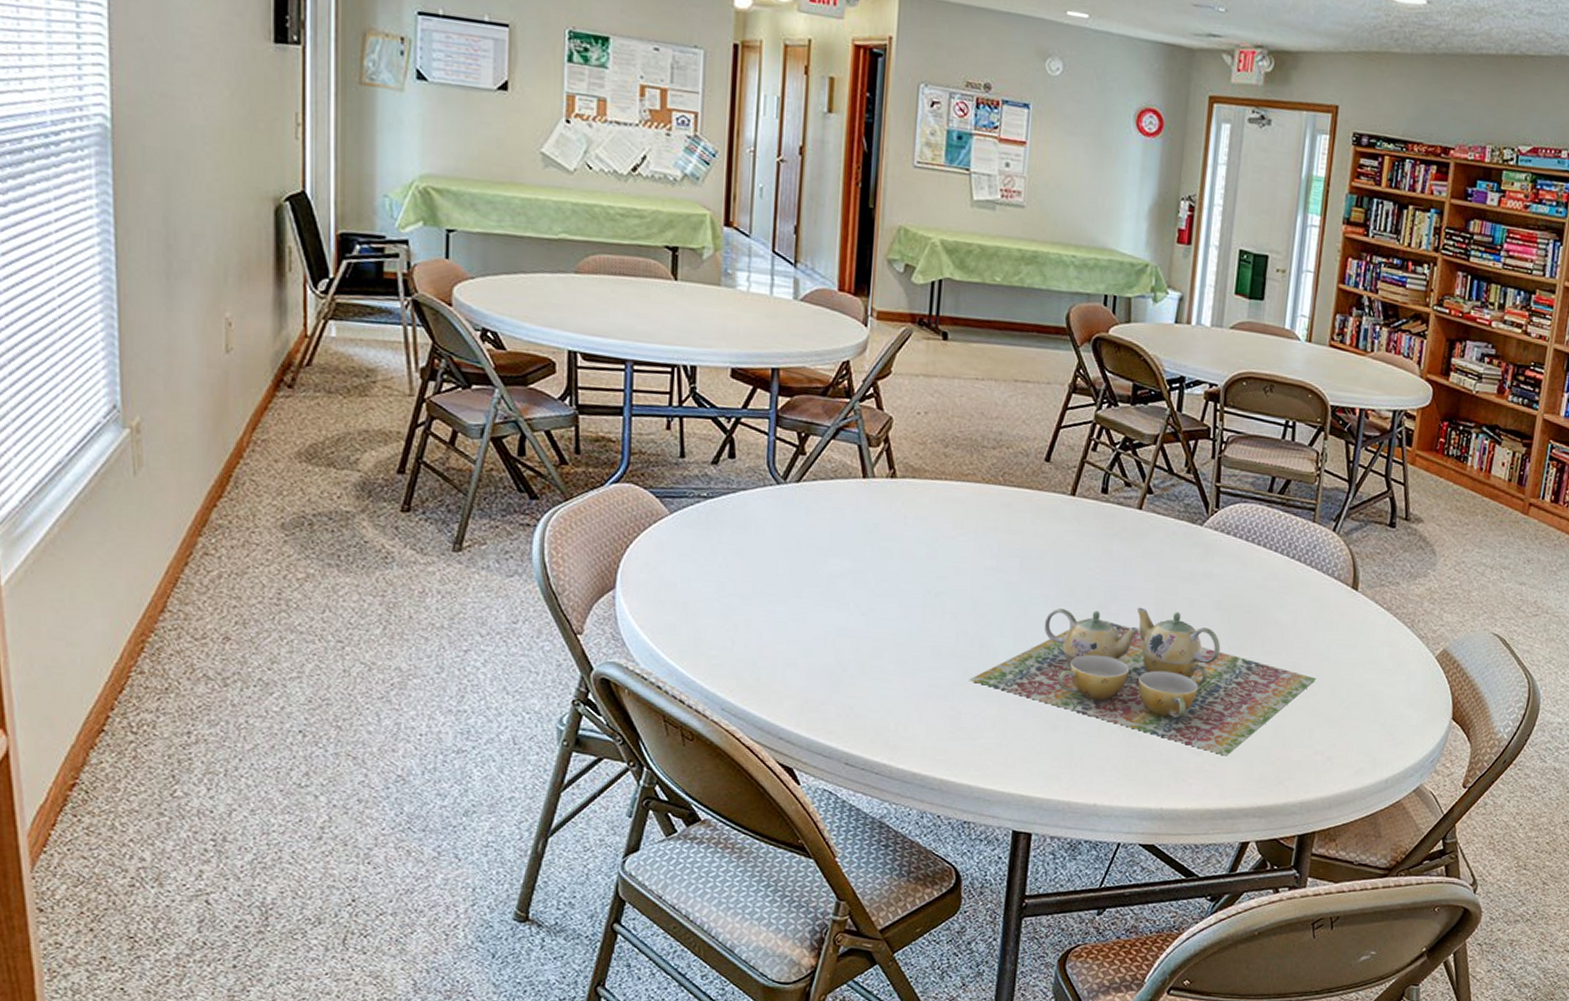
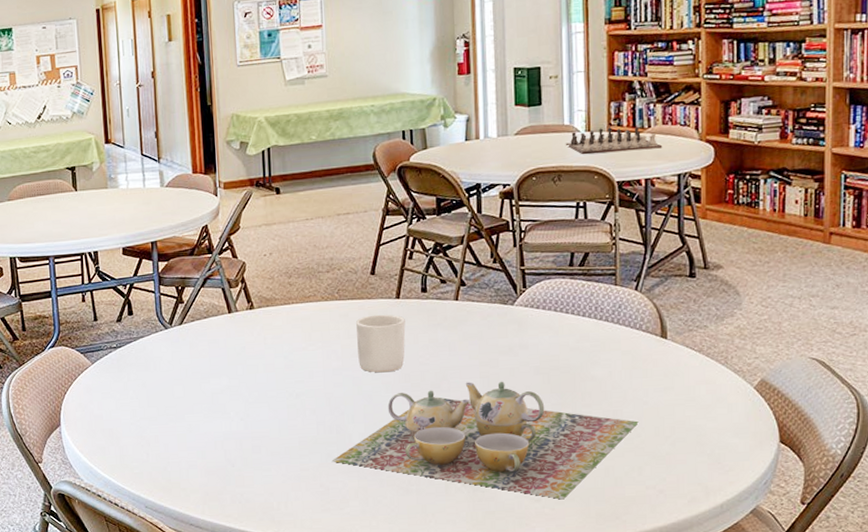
mug: none [1016,510,1078,582] -> present [355,314,406,373]
chess set: none [1282,339,1383,378] -> present [565,125,663,154]

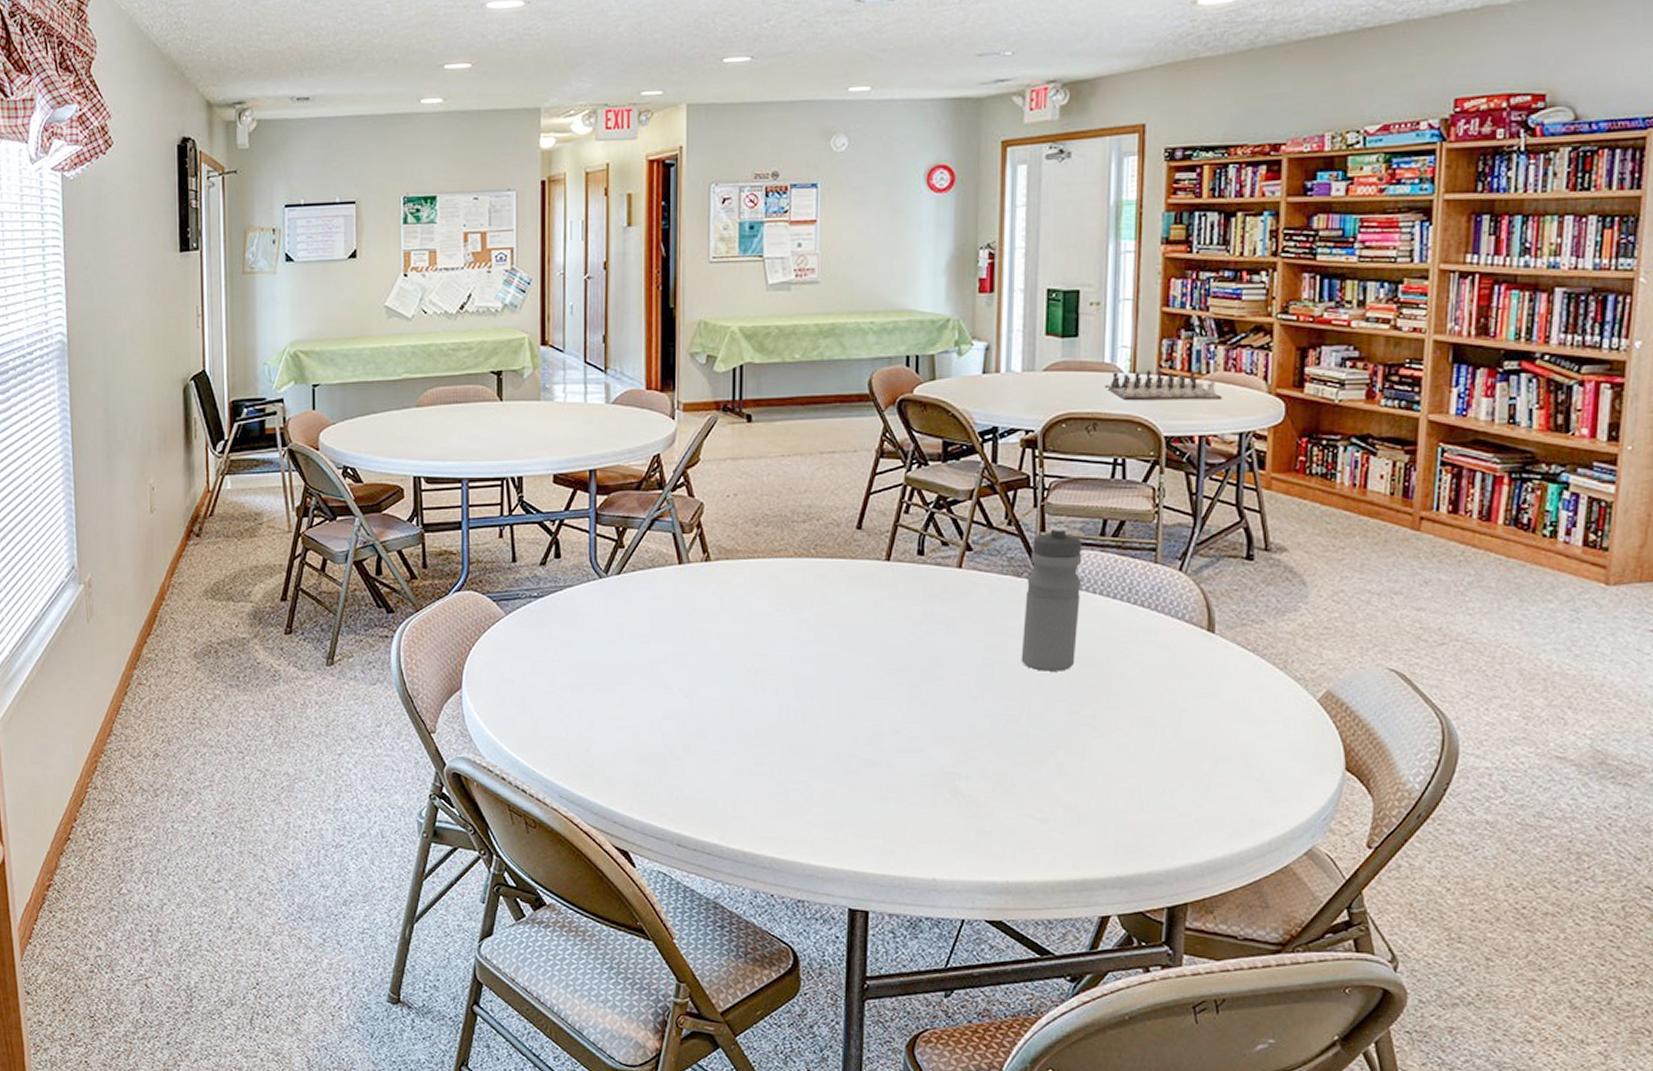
tea set: present [331,381,639,500] -> none [793,669,1174,823]
mug: present [355,314,406,373] -> none [834,579,895,651]
water bottle: none [510,260,557,379] -> present [1021,526,1083,671]

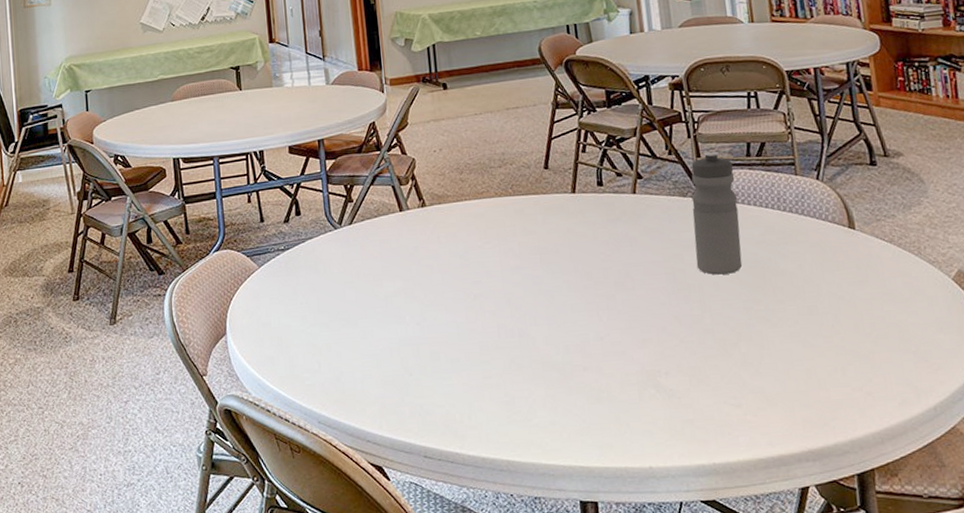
chess set: present [1104,367,1223,401] -> none [730,16,828,45]

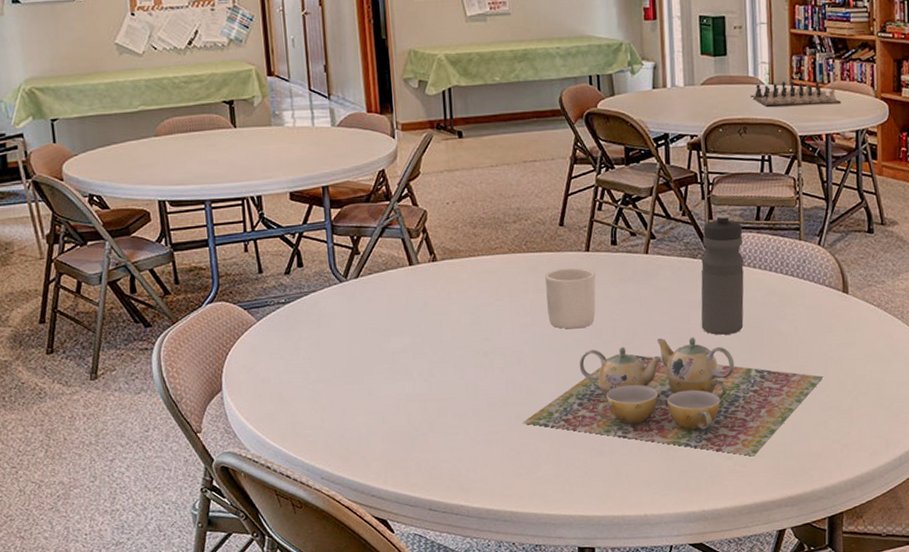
tea set: none [515,277,836,405] -> present [522,337,824,457]
mug: none [532,209,585,271] -> present [544,267,596,329]
chess set: none [730,16,828,45] -> present [750,78,842,107]

